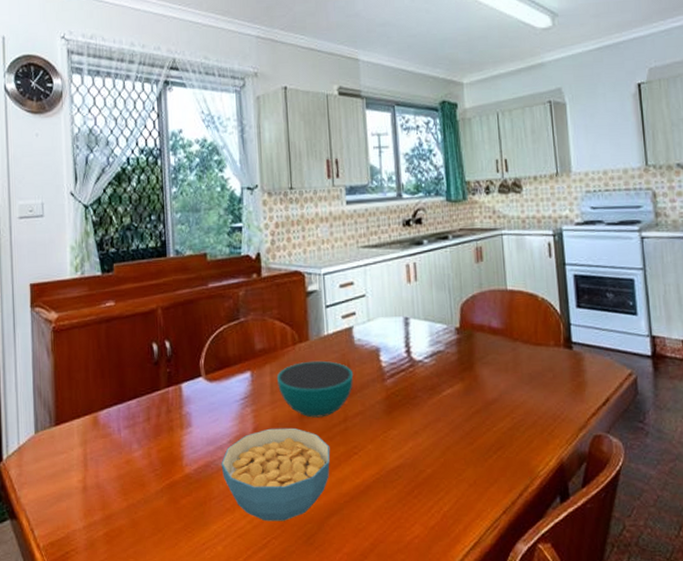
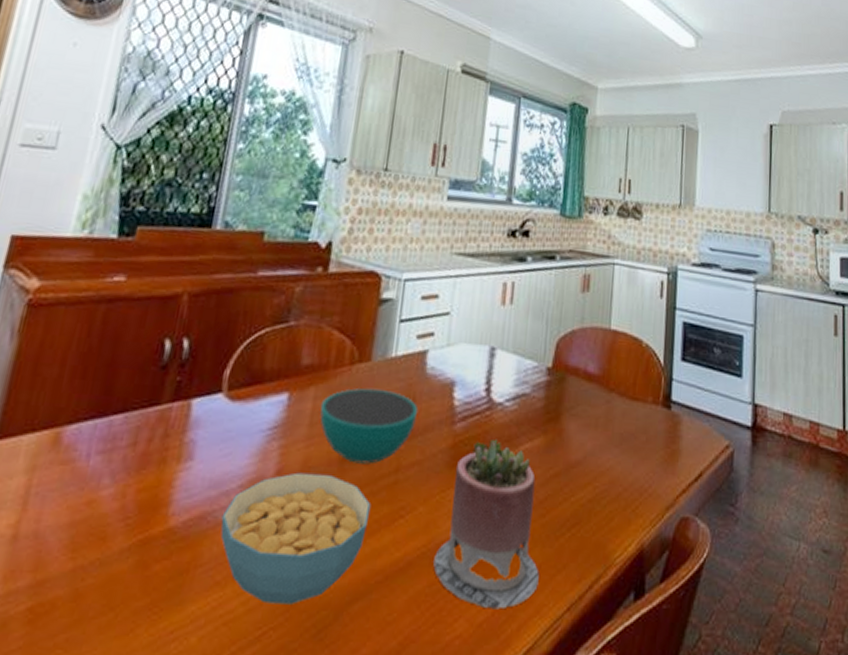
succulent planter: none [387,388,476,516] -> present [433,439,539,610]

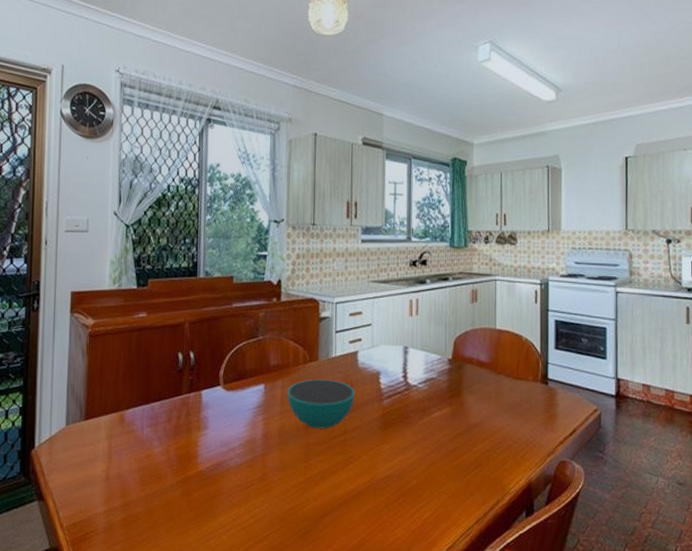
cereal bowl: present [220,472,372,605] -> none [231,435,329,518]
succulent planter: present [433,439,539,610] -> none [377,410,453,522]

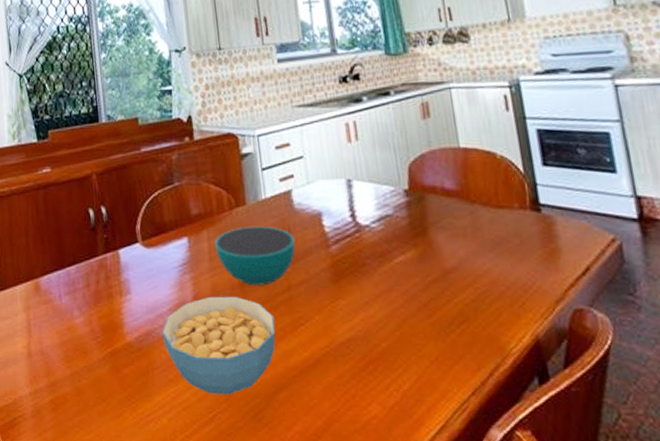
cereal bowl: none [231,435,329,518] -> present [162,296,276,395]

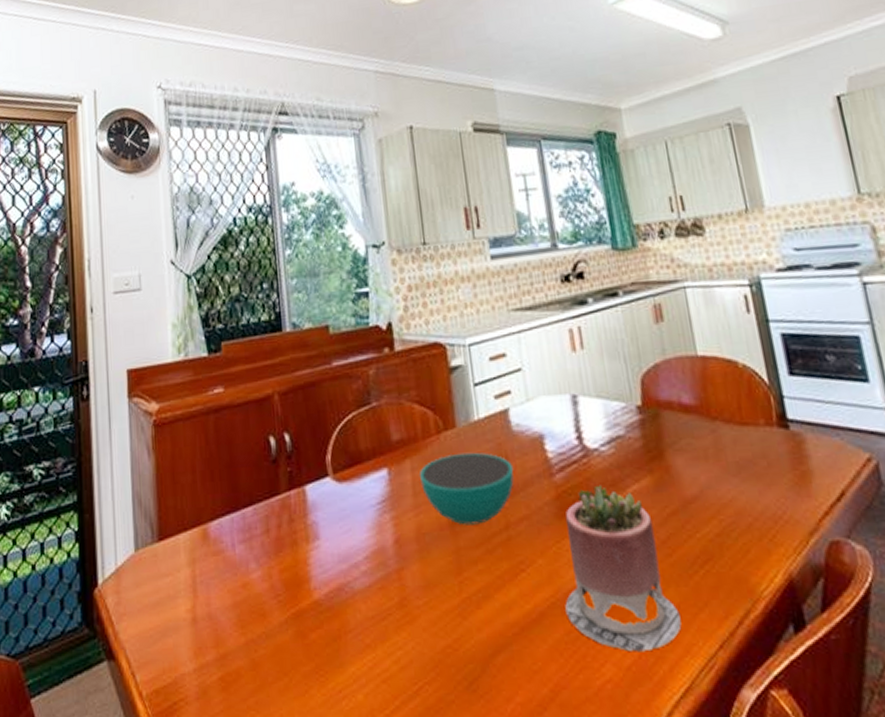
cereal bowl: present [162,296,276,395] -> none [356,538,492,661]
succulent planter: none [338,255,439,395] -> present [565,484,682,652]

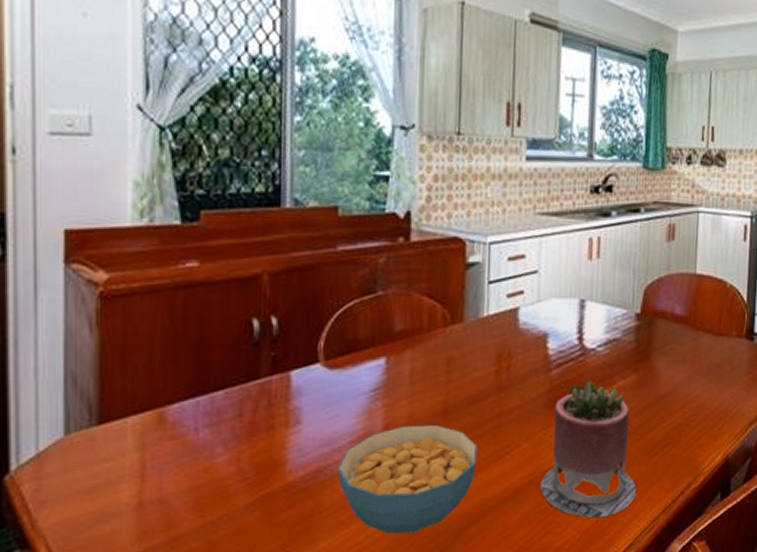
cereal bowl: none [356,538,492,661] -> present [337,424,478,534]
bowl: present [419,452,514,525] -> none [418,346,515,413]

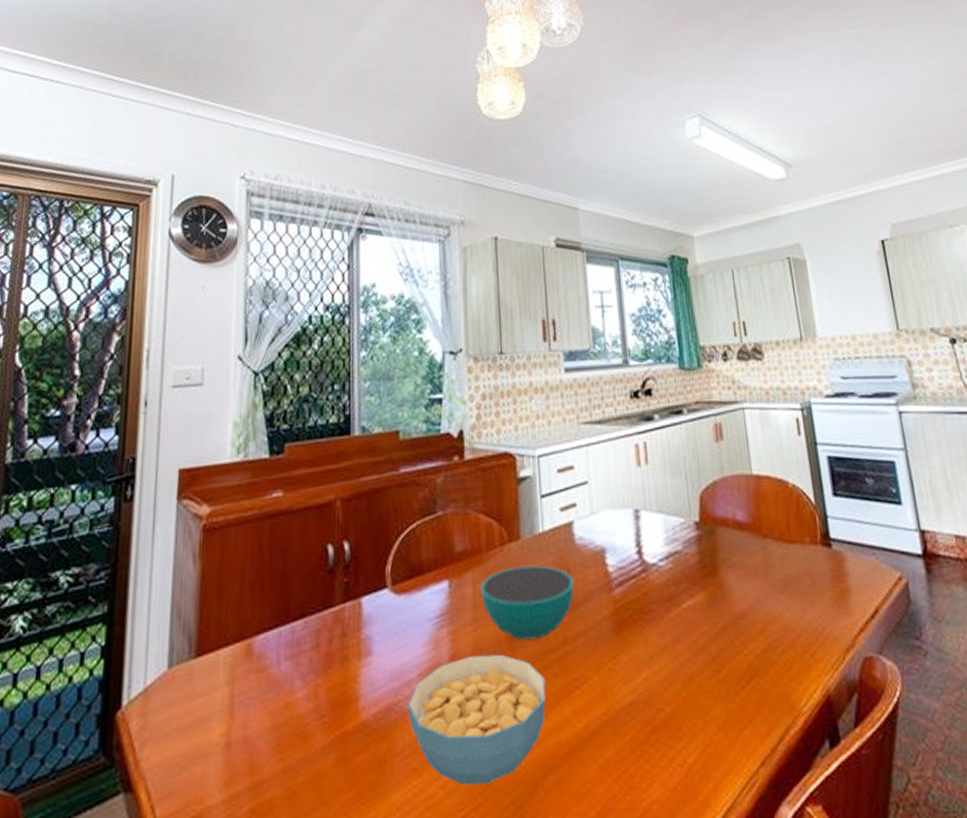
bowl: none [418,346,515,413] -> present [480,565,575,641]
succulent planter: present [540,380,636,519] -> none [617,600,727,771]

